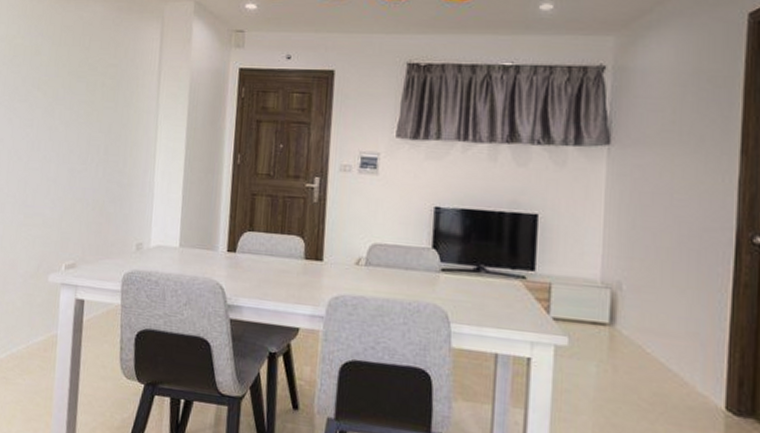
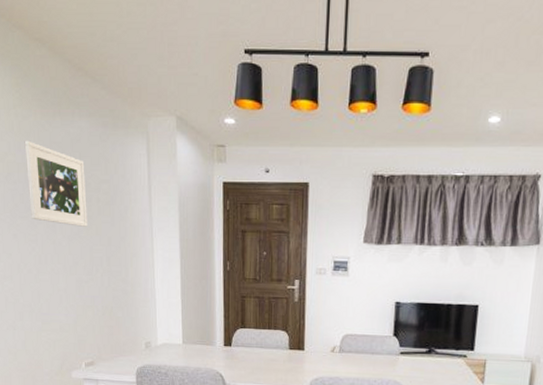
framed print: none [30,24,93,112] -> present [24,140,88,227]

